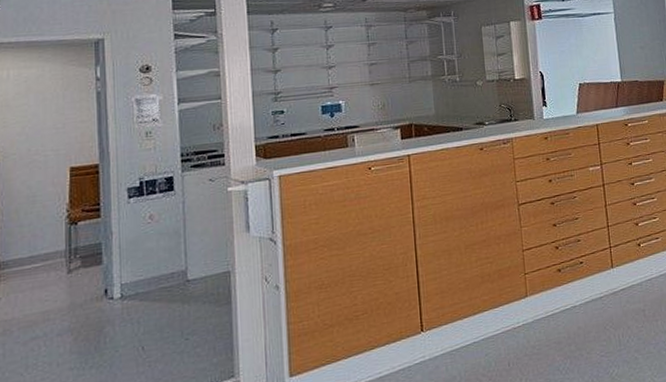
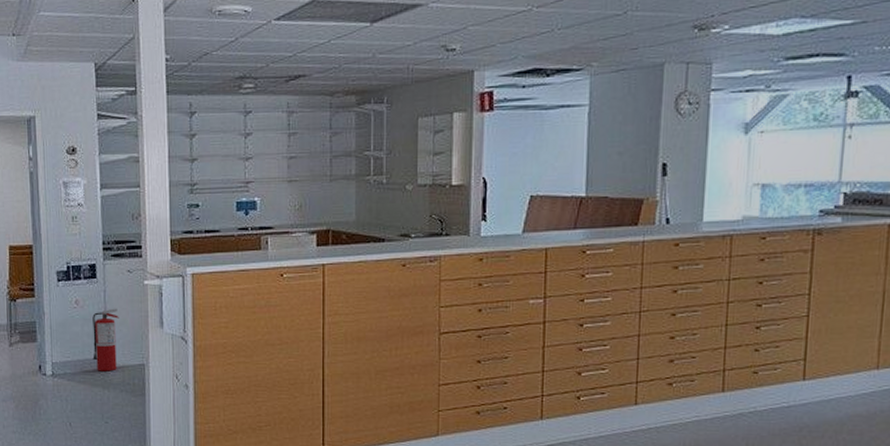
fire extinguisher: none [169,218,200,286] -> present [92,308,119,372]

